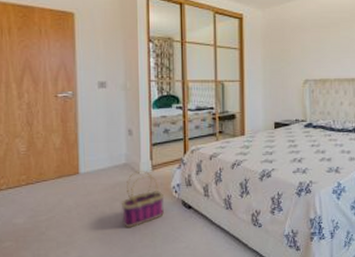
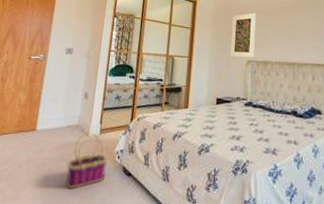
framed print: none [284,26,311,78] -> present [230,12,256,58]

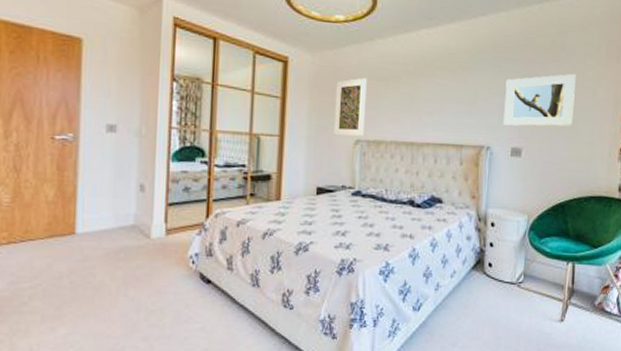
basket: present [65,133,108,190] -> none [124,235,179,303]

